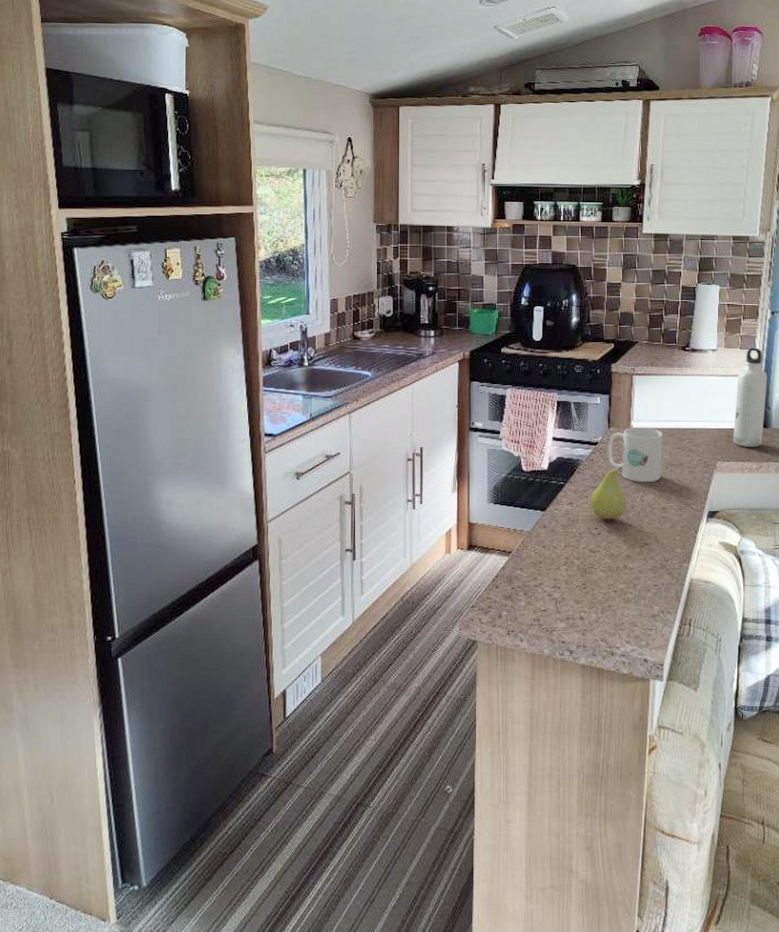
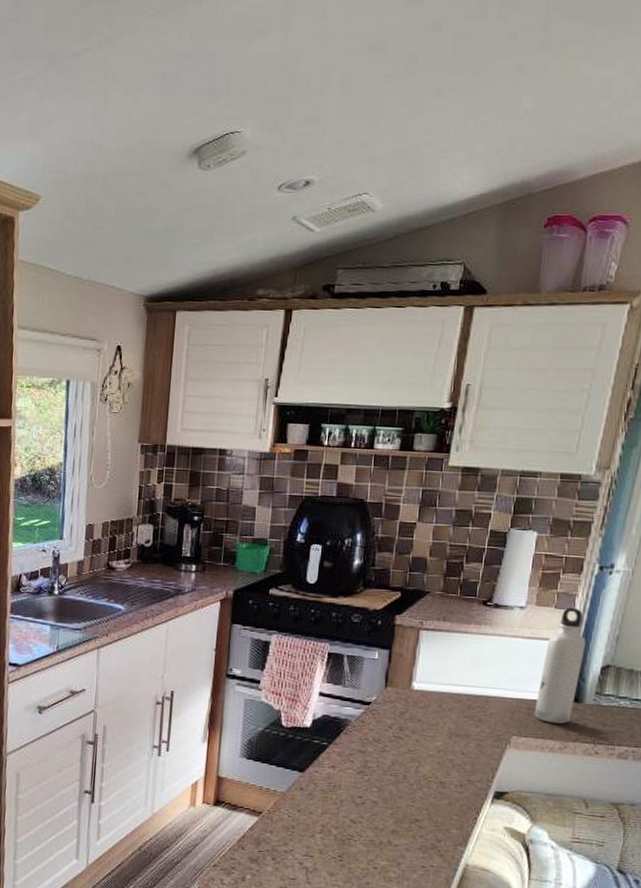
fruit: present [591,466,627,520] -> none [356,731,399,790]
mug: present [607,427,663,483] -> none [380,689,449,753]

